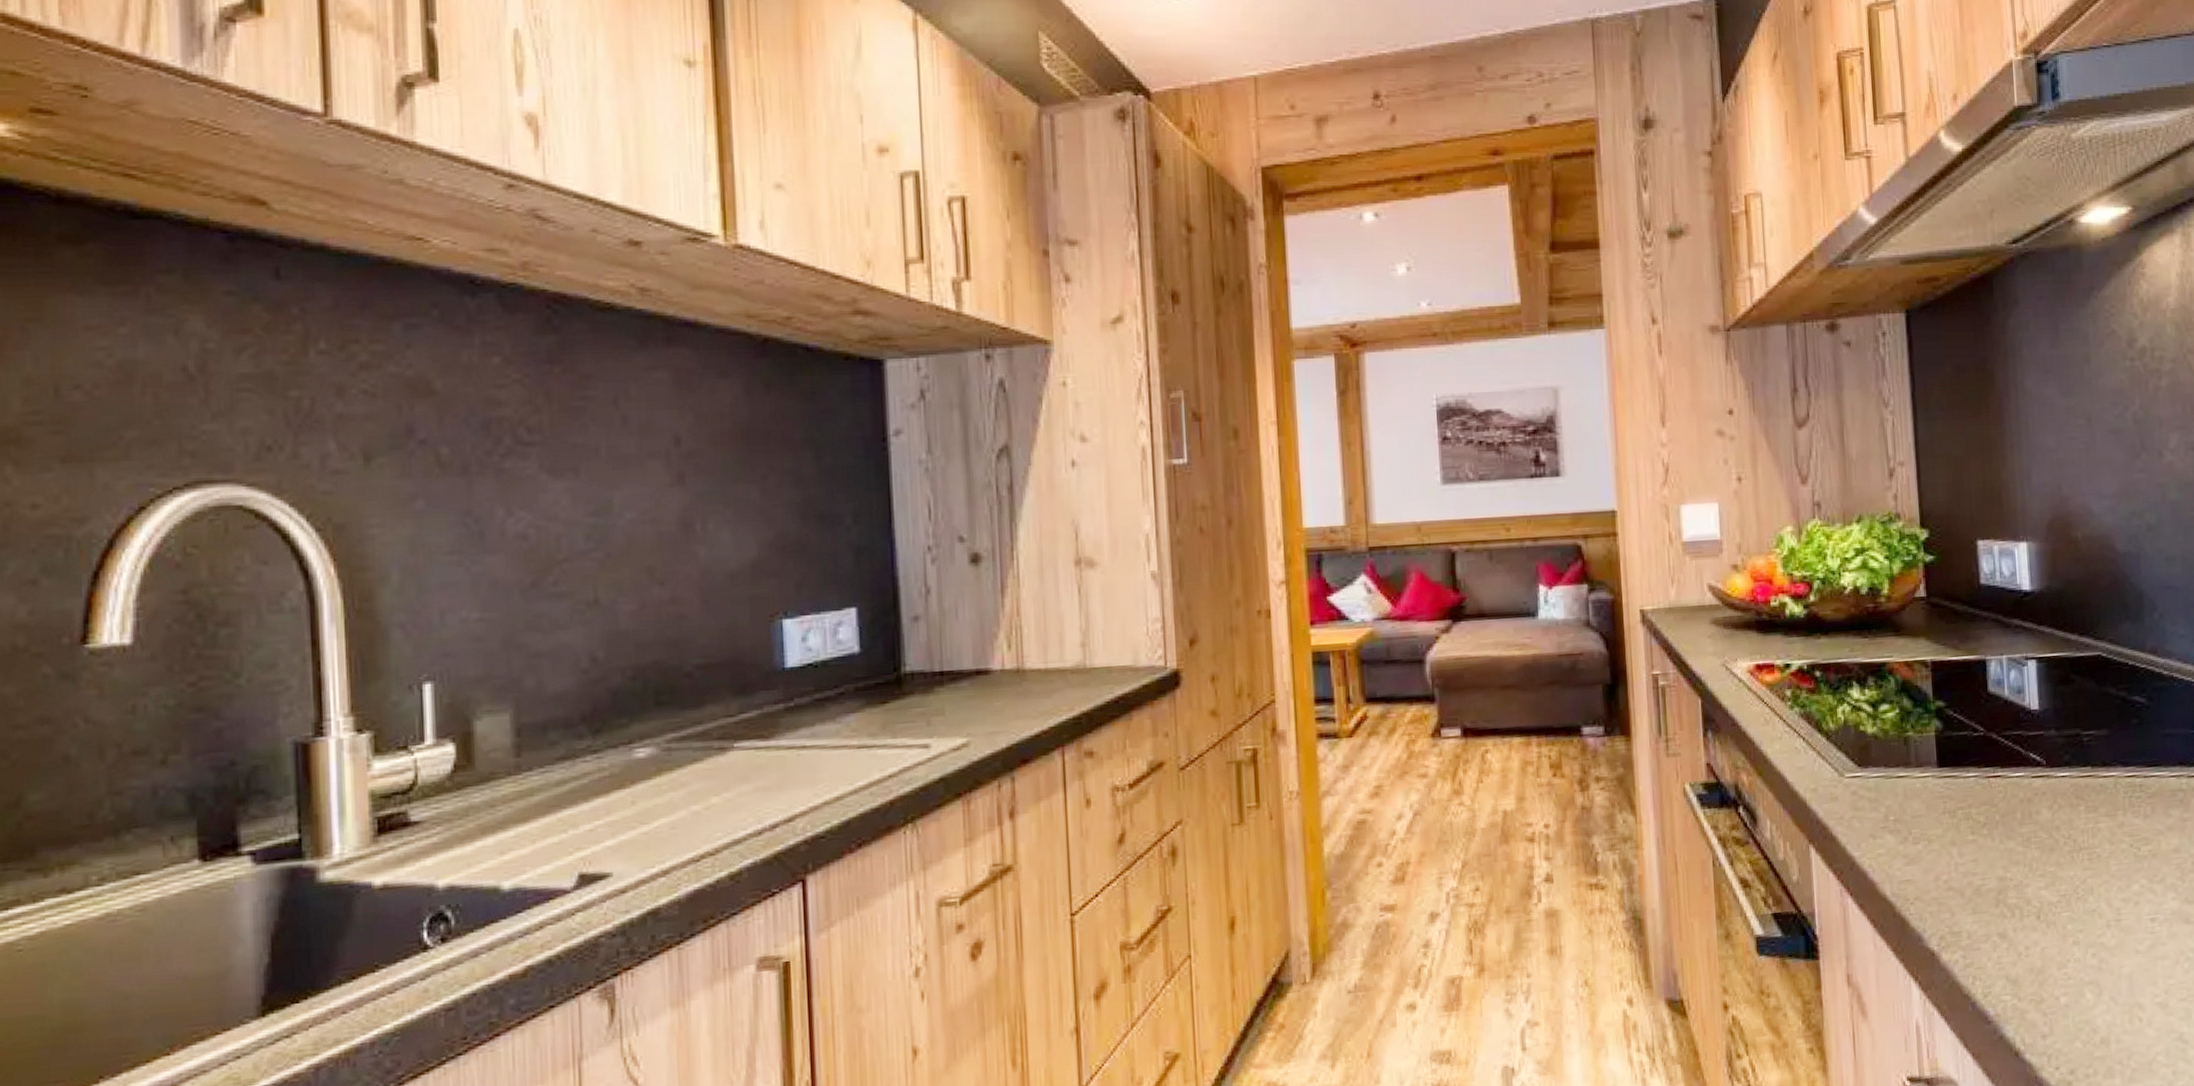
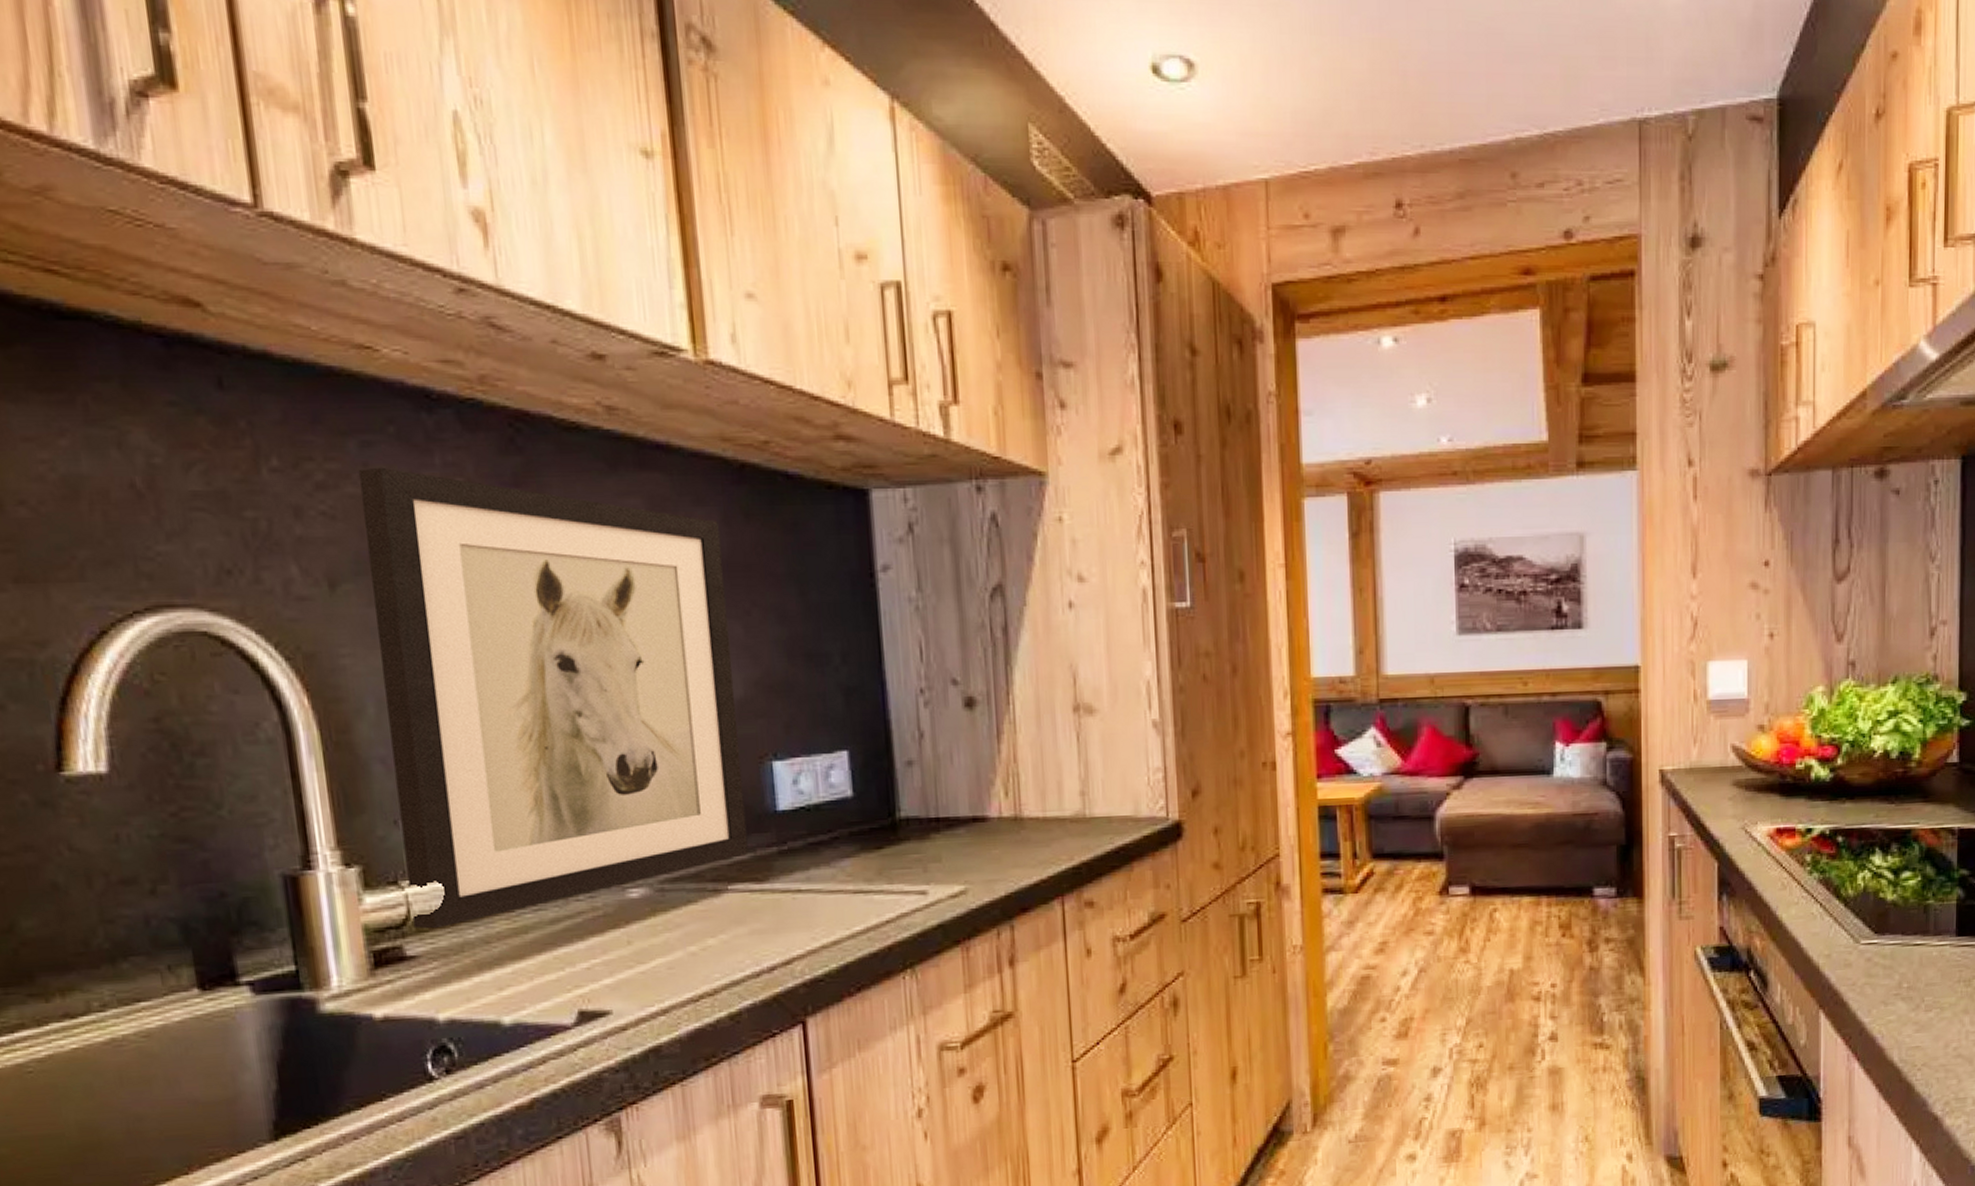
wall art: none [401,347,756,794] -> present [358,467,749,929]

